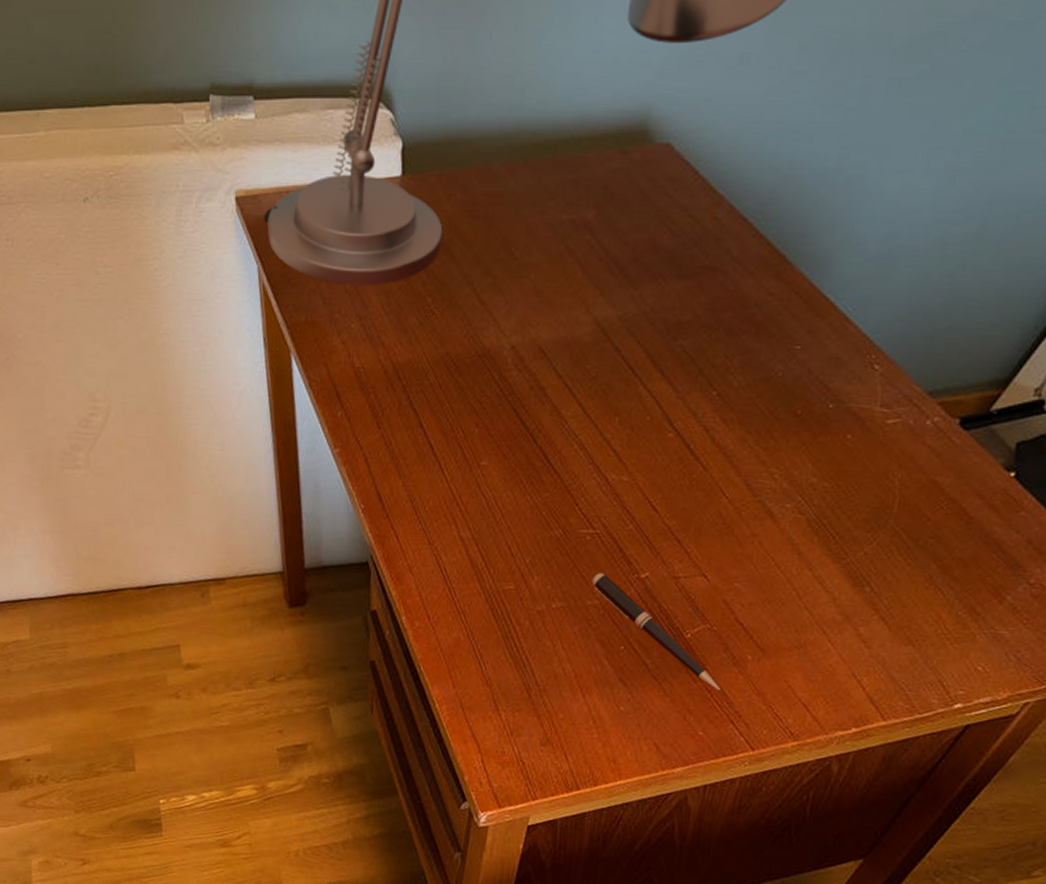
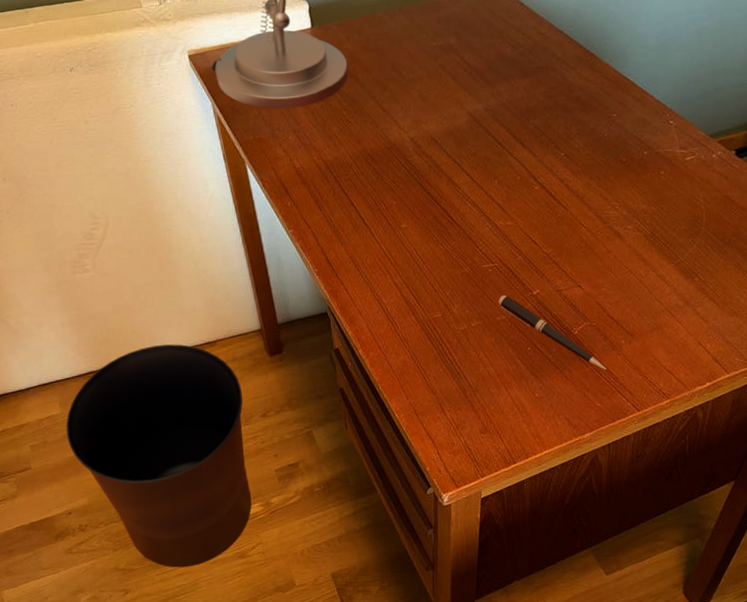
waste bin: none [34,573,250,847] -> present [66,344,252,568]

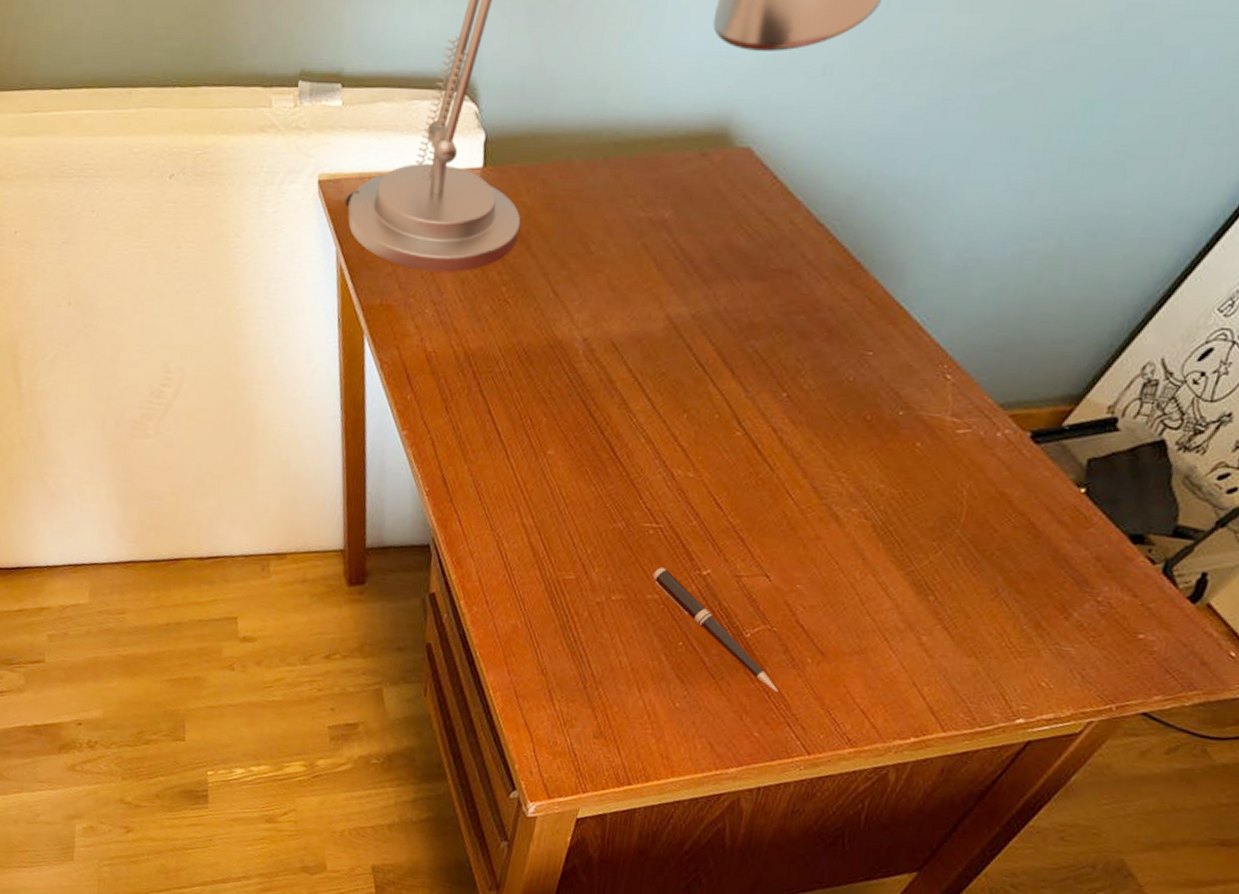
waste bin: present [66,344,252,568] -> none [91,543,307,819]

